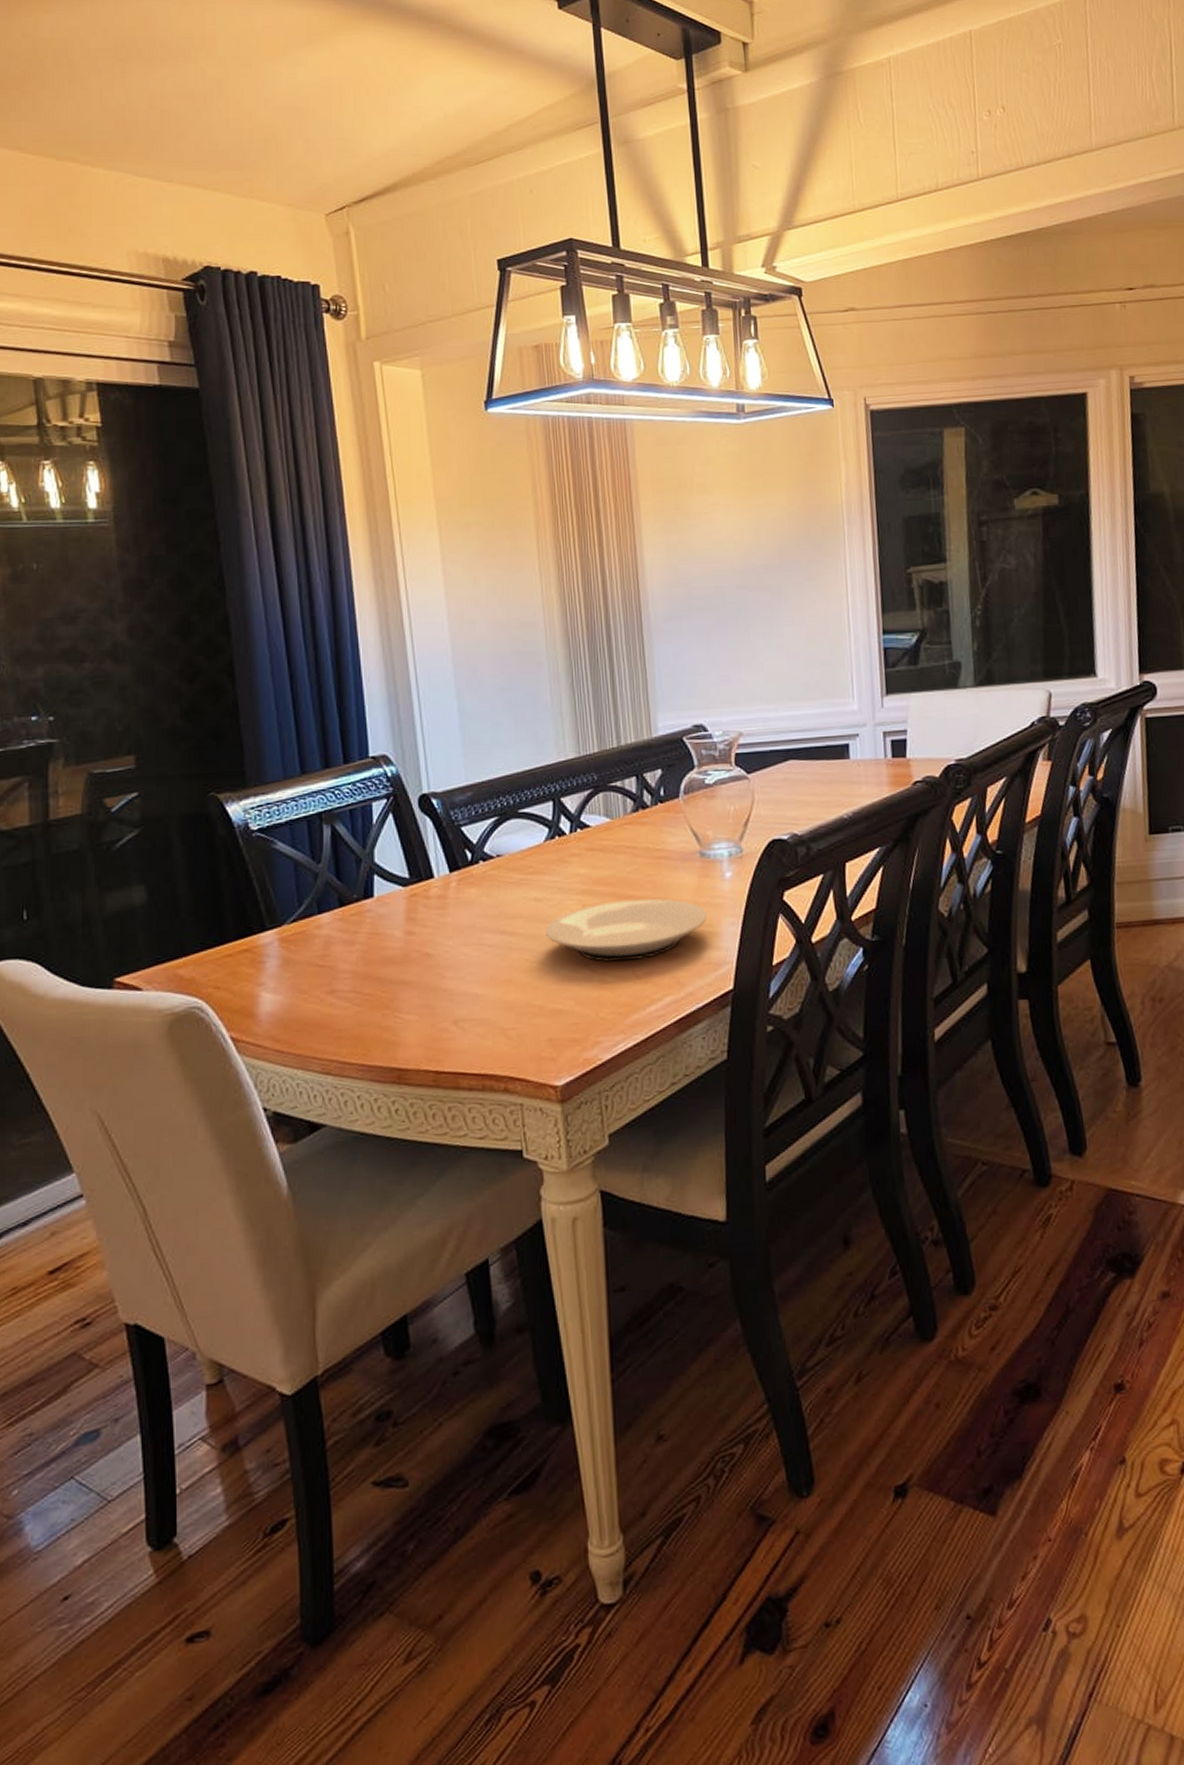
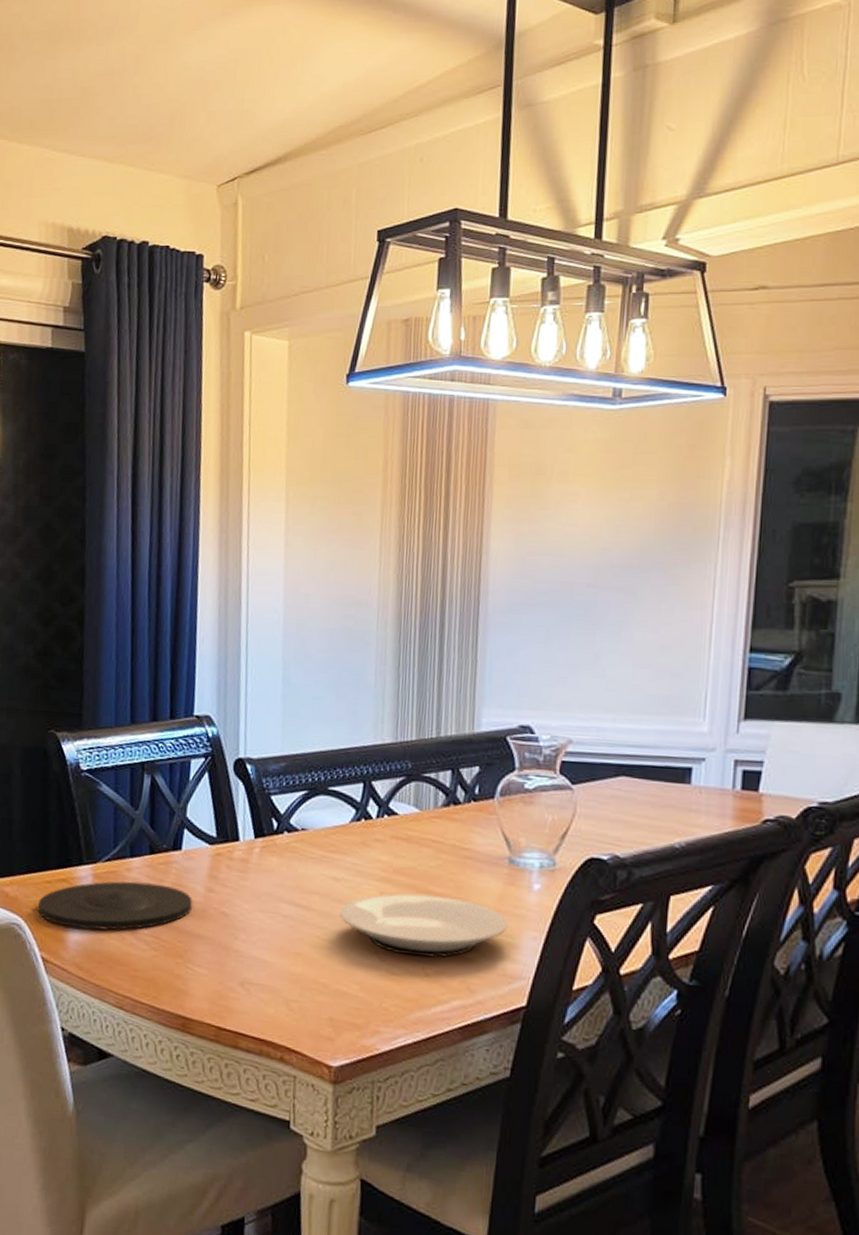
plate: none [219,936,393,1000] -> present [37,881,193,930]

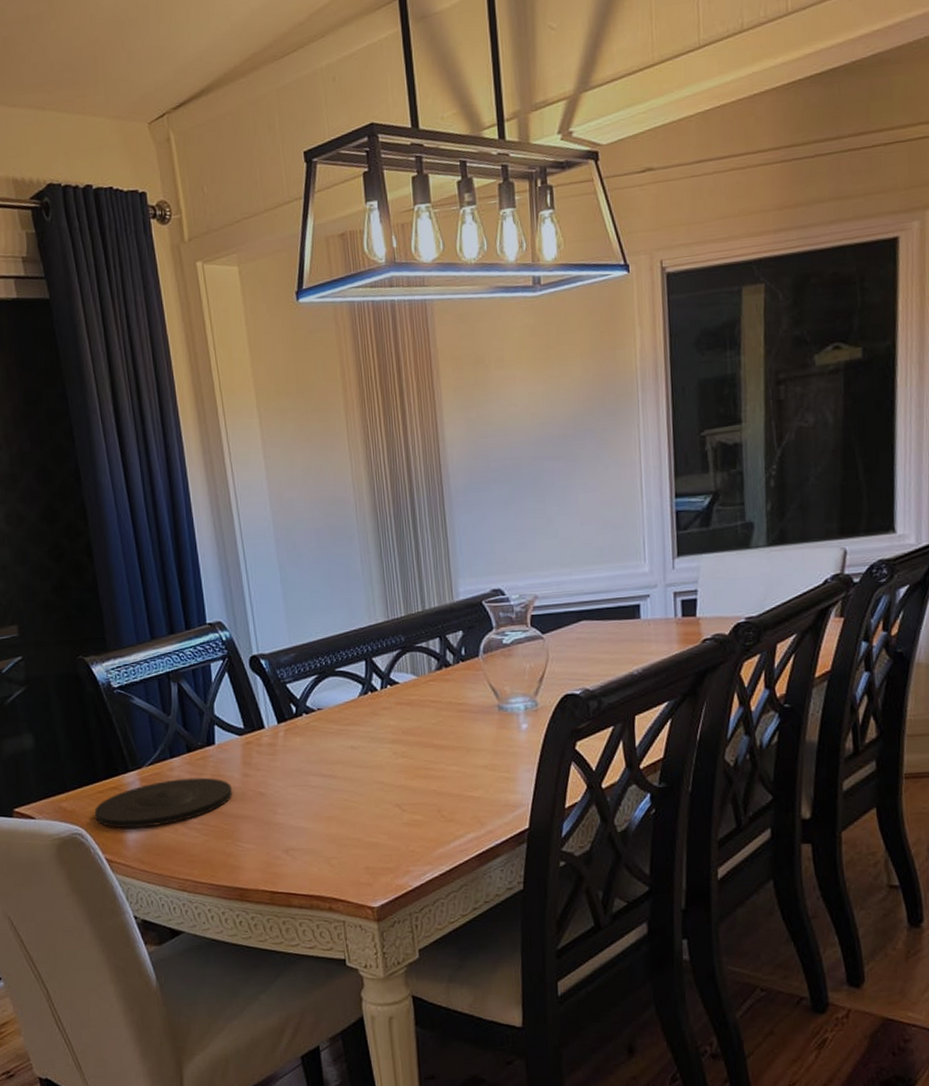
plate: present [340,893,508,958] -> none [361,747,505,803]

